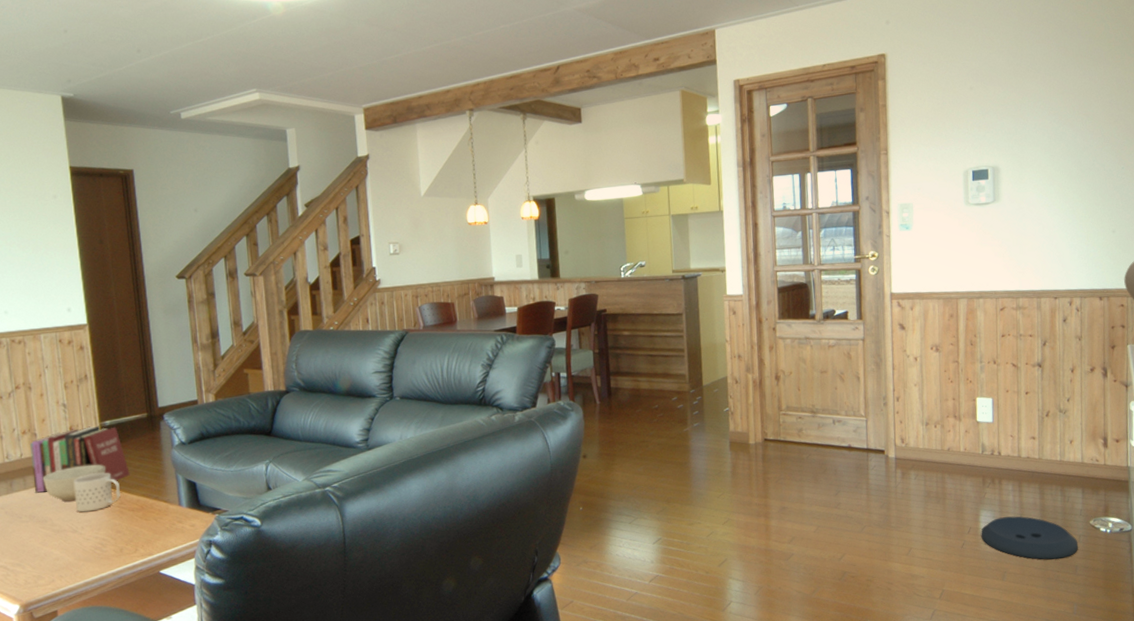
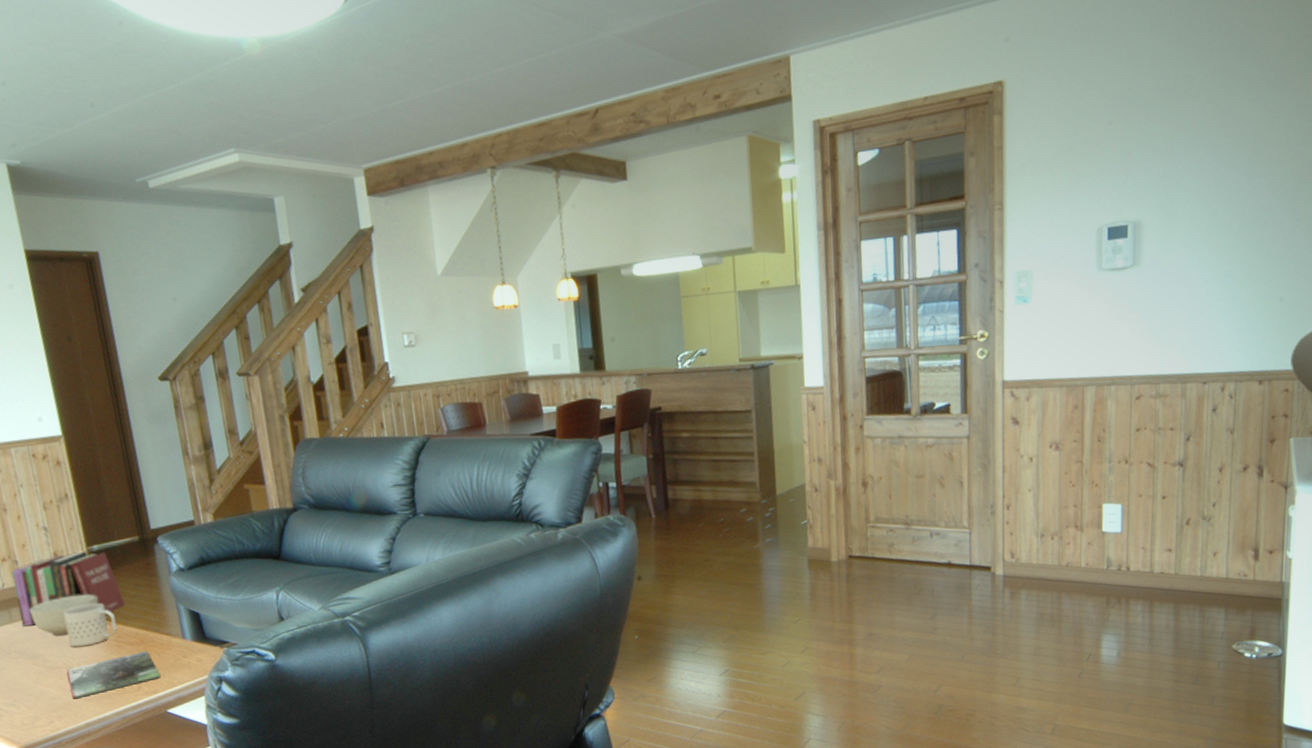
magazine: none [72,517,157,560] -> present [67,651,161,699]
robot vacuum: present [981,516,1078,560] -> none [1102,640,1216,690]

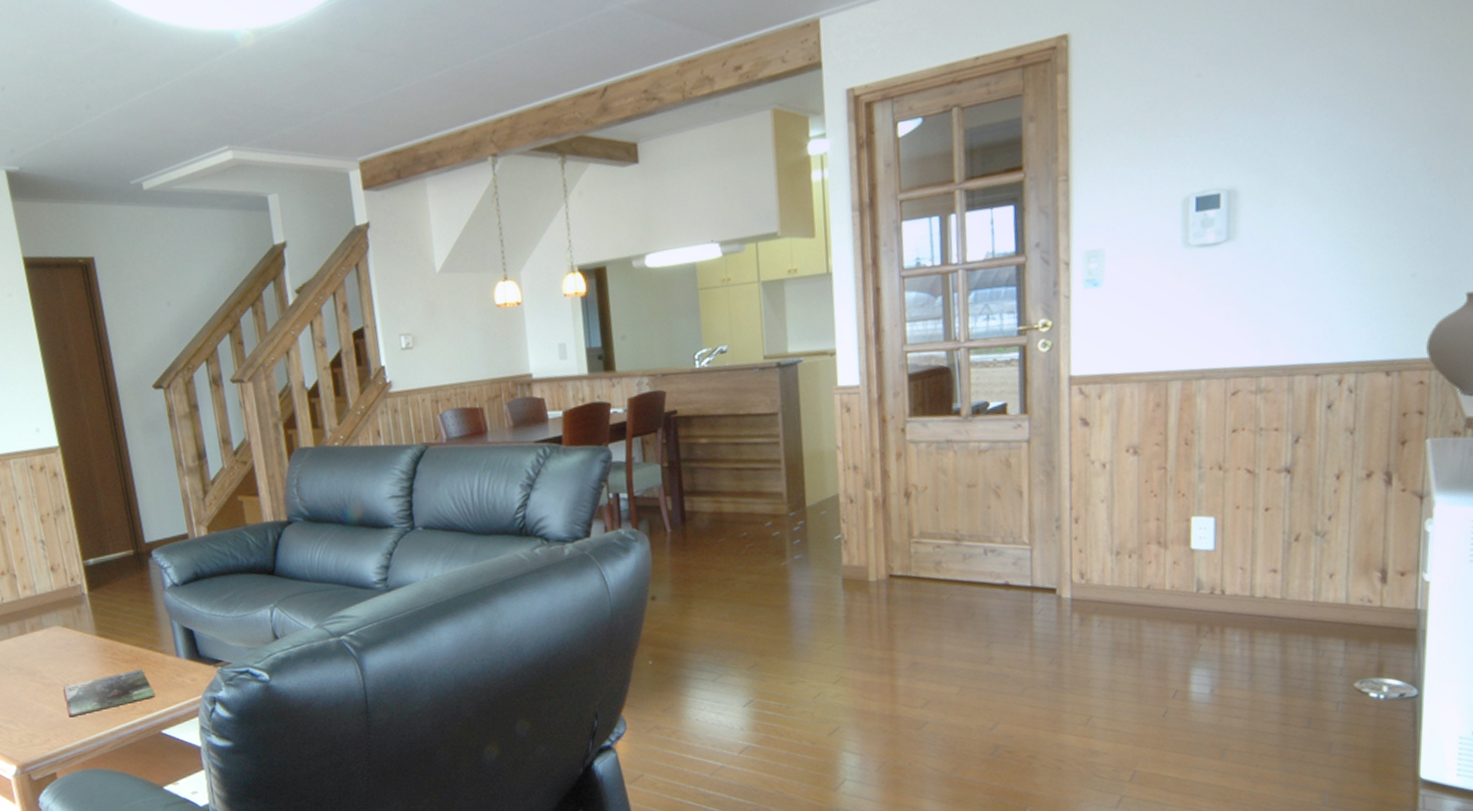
books: present [11,551,126,627] -> none [10,565,121,642]
bowl: present [29,593,99,636] -> none [27,609,94,652]
mug: present [63,603,117,648] -> none [60,618,112,664]

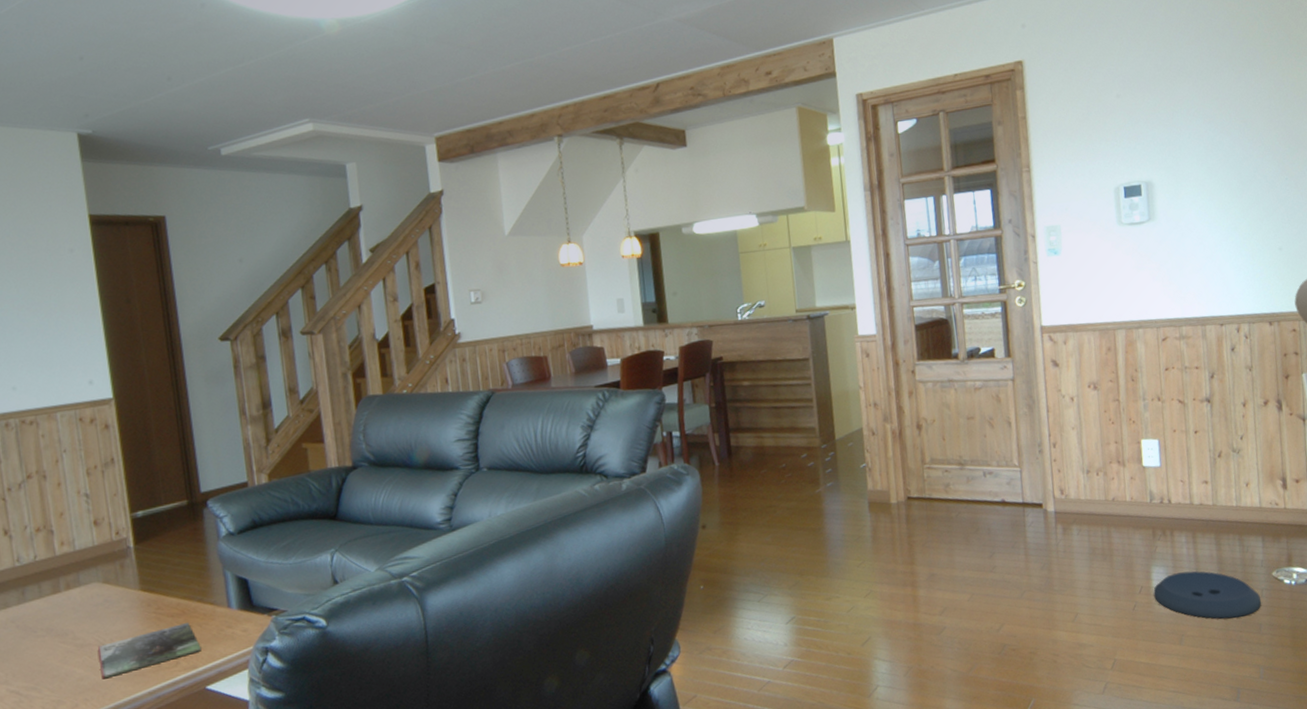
robot vacuum: none [1191,676,1334,734] -> present [1153,571,1261,619]

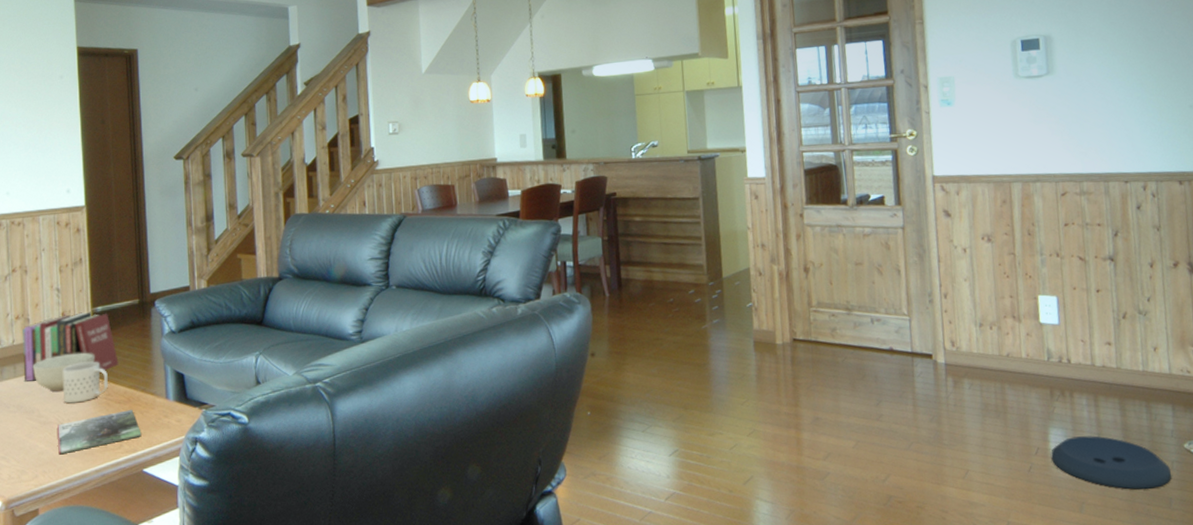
books: none [46,517,168,601] -> present [23,312,119,382]
bowl: none [61,563,139,610] -> present [32,352,96,392]
mug: none [99,572,157,622] -> present [62,361,108,404]

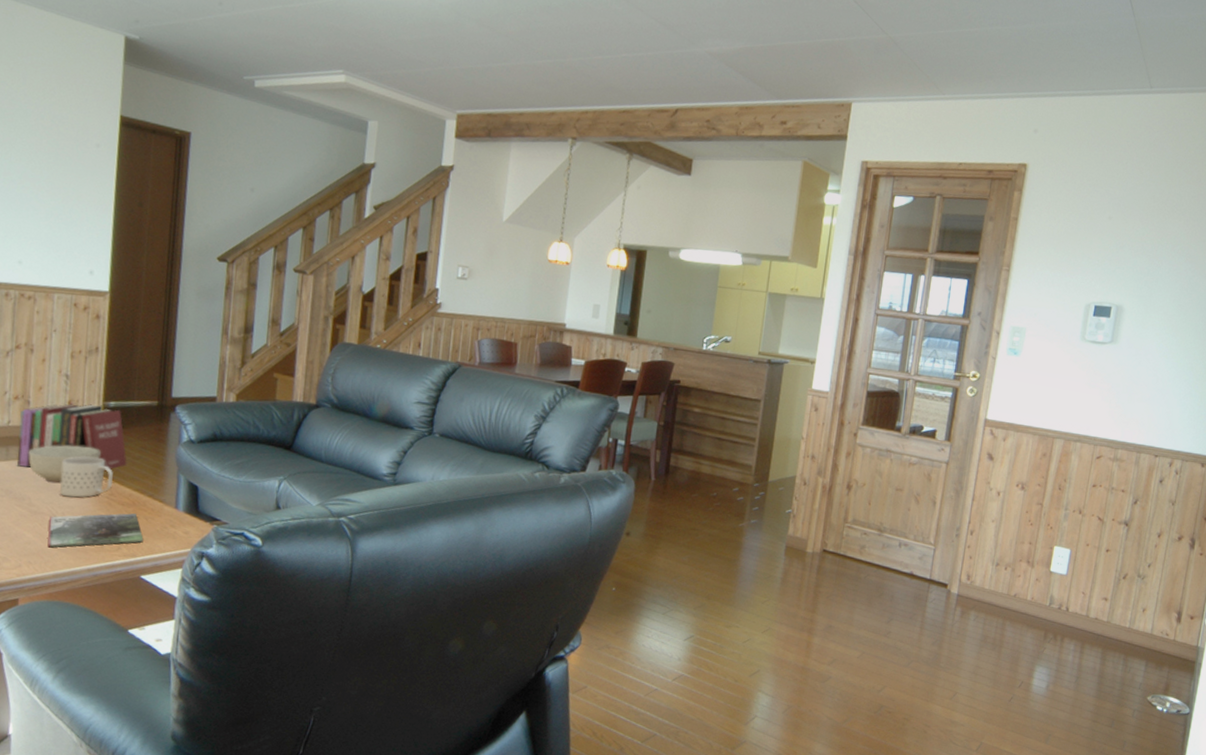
robot vacuum: present [1051,436,1171,490] -> none [1032,676,1131,731]

